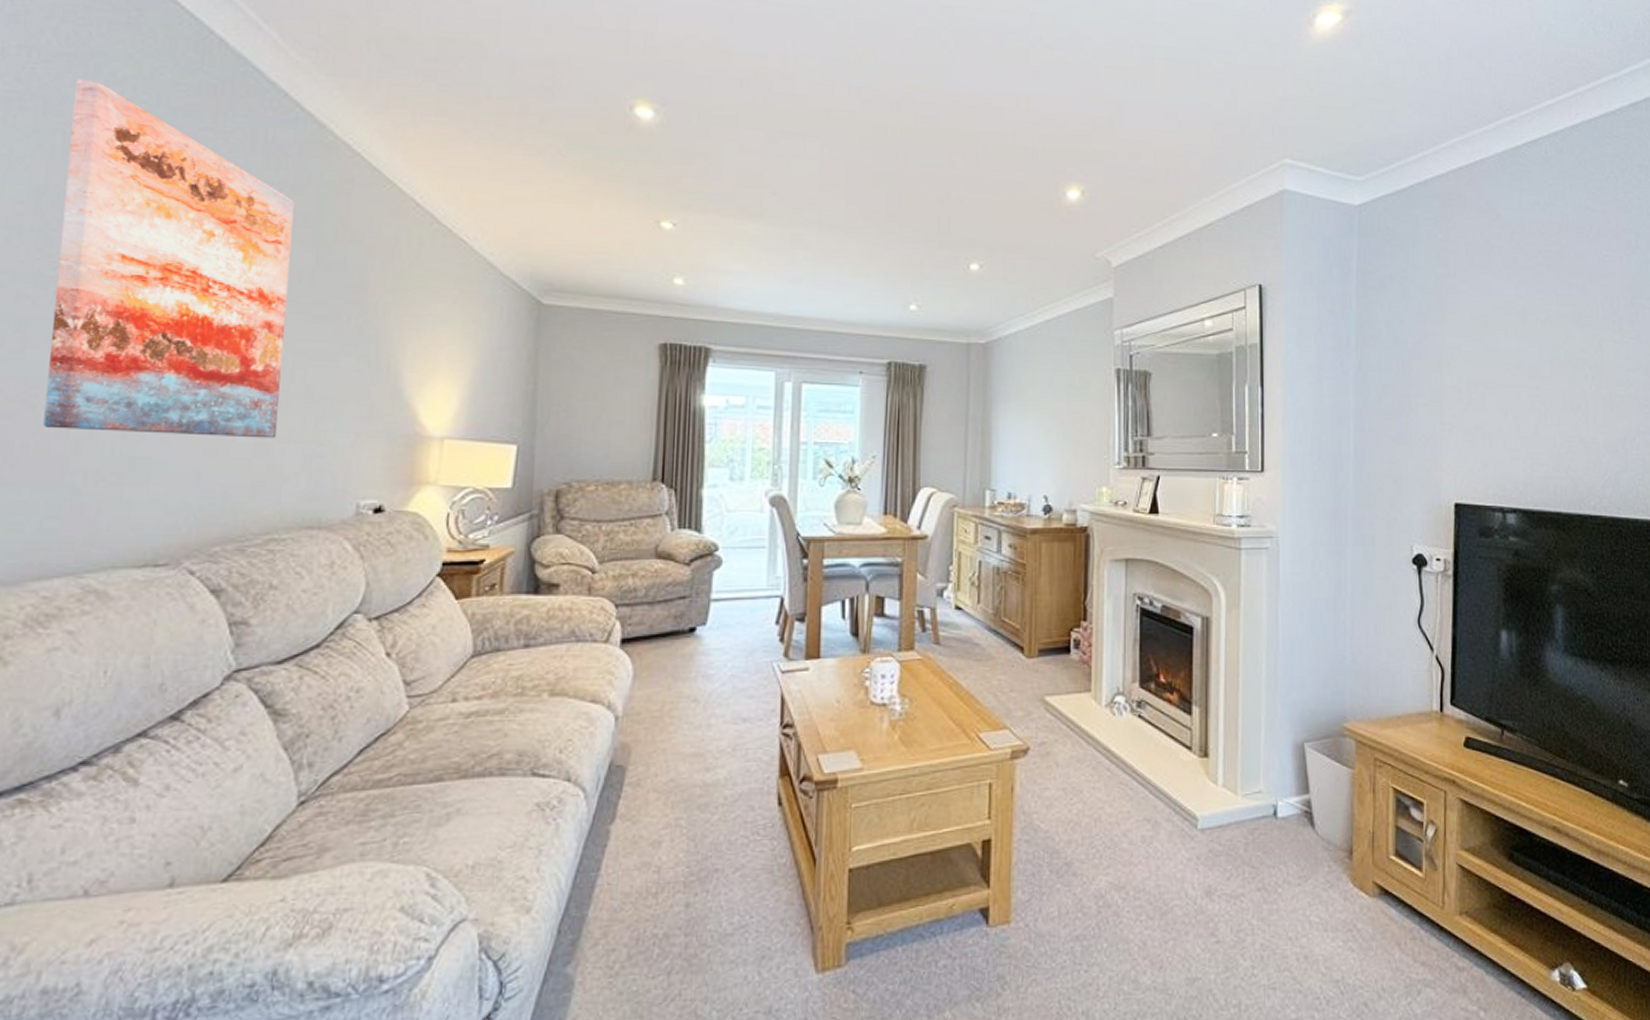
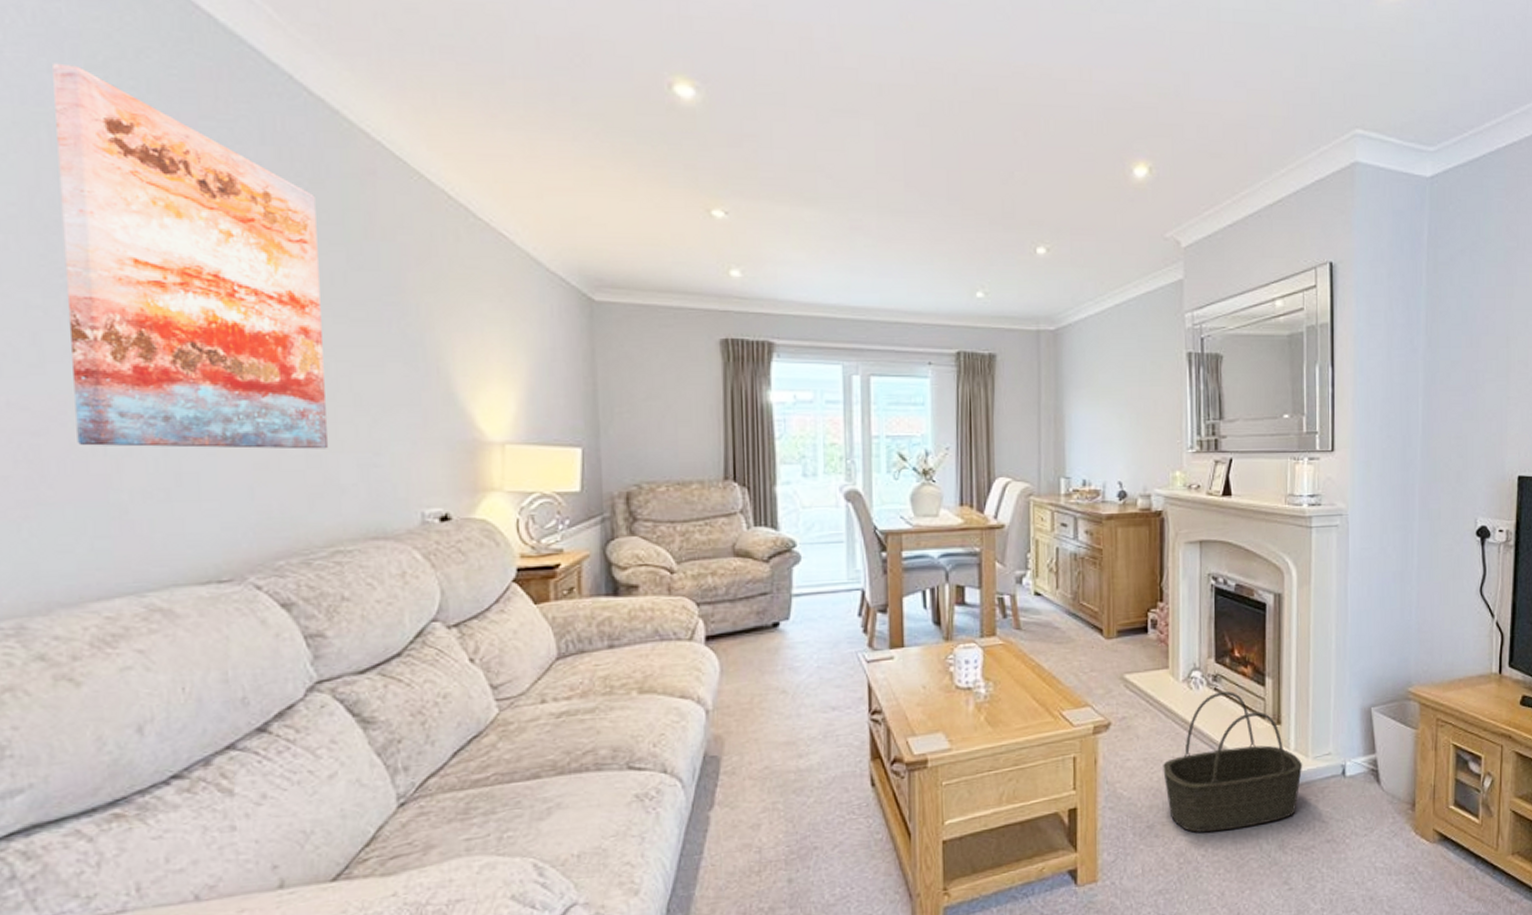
basket: none [1083,718,1232,874] -> present [1163,691,1303,833]

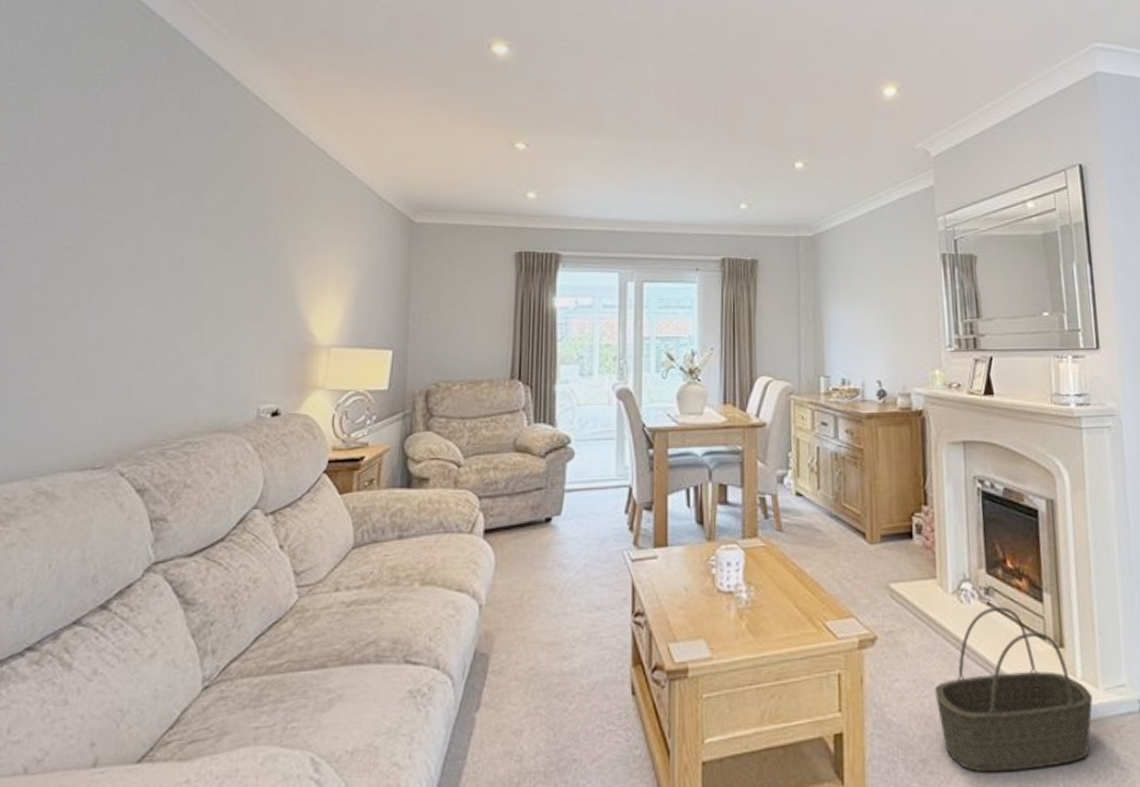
wall art: present [51,63,328,450] -> none [12,59,213,353]

